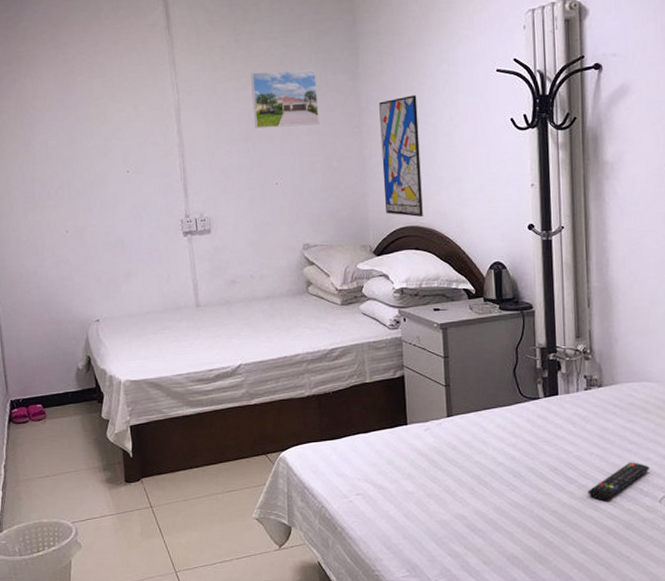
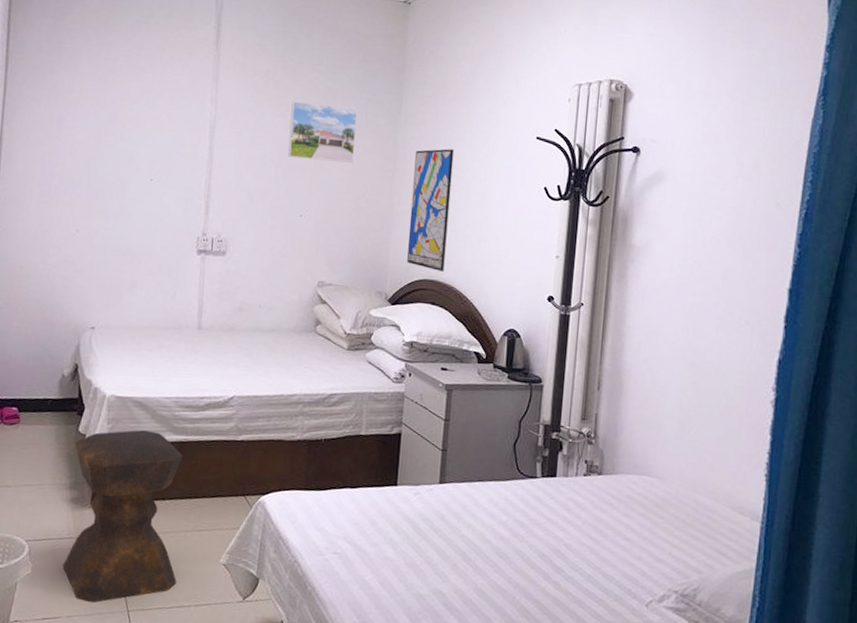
stool: none [100,408,217,570] -> present [62,430,183,603]
remote control: present [588,462,650,500] -> none [574,558,641,597]

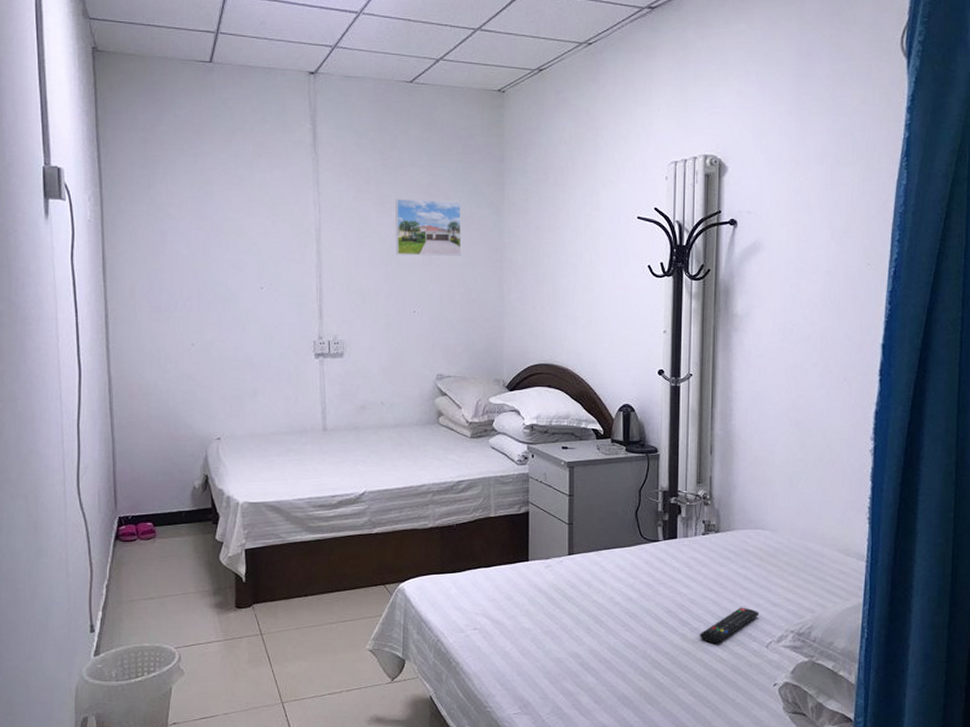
stool: present [62,430,183,603] -> none [212,533,327,699]
wall art: present [407,148,454,271] -> none [520,235,559,355]
remote control: none [574,558,641,597] -> present [699,607,760,644]

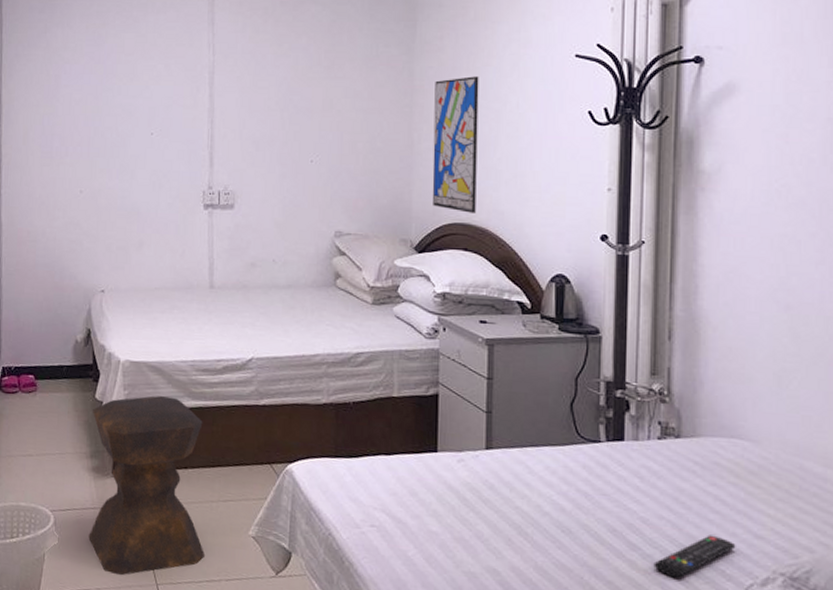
stool: none [212,533,327,699] -> present [88,396,206,576]
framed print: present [395,199,462,256] -> none [293,38,367,100]
wall art: none [520,235,559,355] -> present [432,76,479,213]

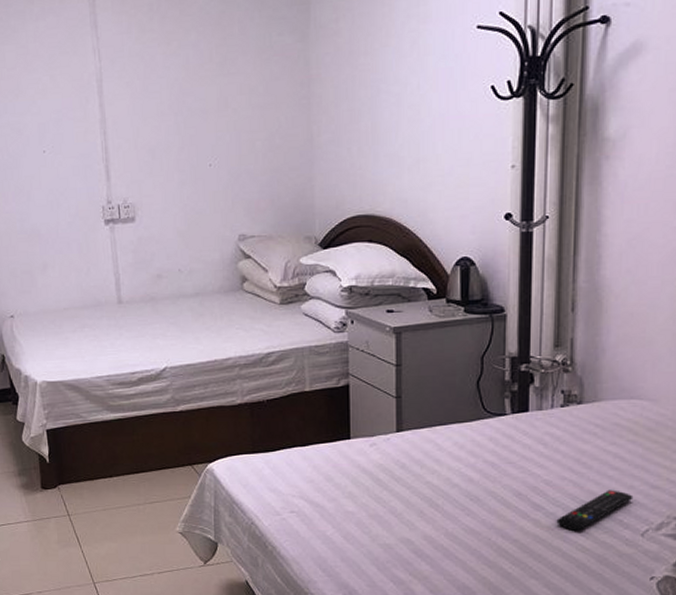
stool: present [88,396,206,576] -> none [14,412,137,579]
wall art: present [432,76,479,213] -> none [332,59,379,204]

